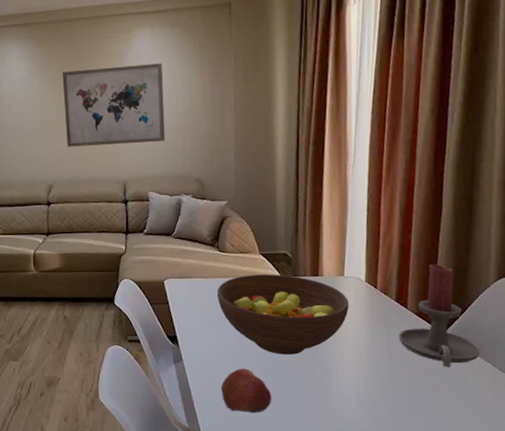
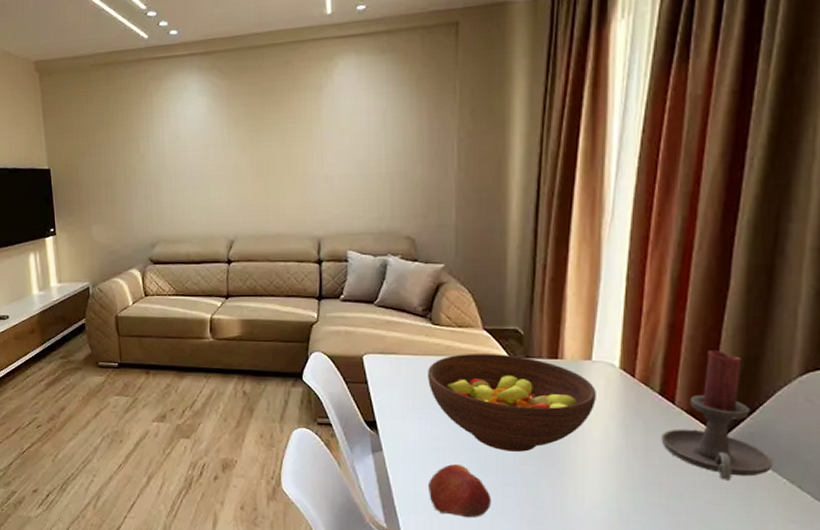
wall art: present [62,63,165,147] -> none [248,97,371,197]

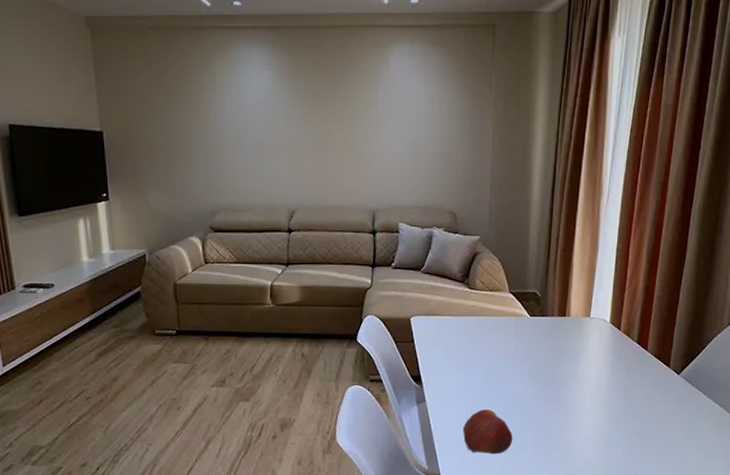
fruit bowl: present [427,354,596,452] -> none [464,313,593,396]
candle holder: present [661,350,774,480] -> none [637,307,710,408]

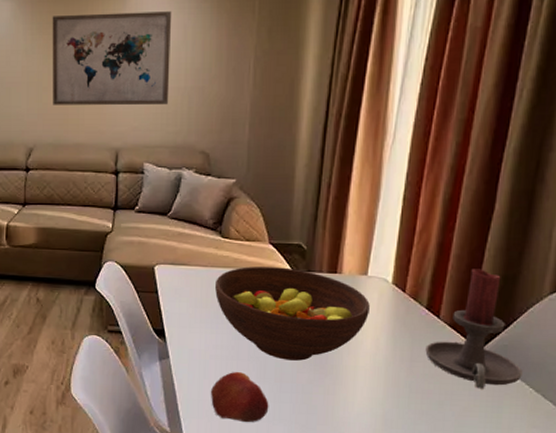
wall art: none [310,84,421,170] -> present [52,11,172,106]
fruit bowl: none [464,313,593,396] -> present [214,267,370,361]
candle holder: none [637,307,710,408] -> present [425,269,523,389]

